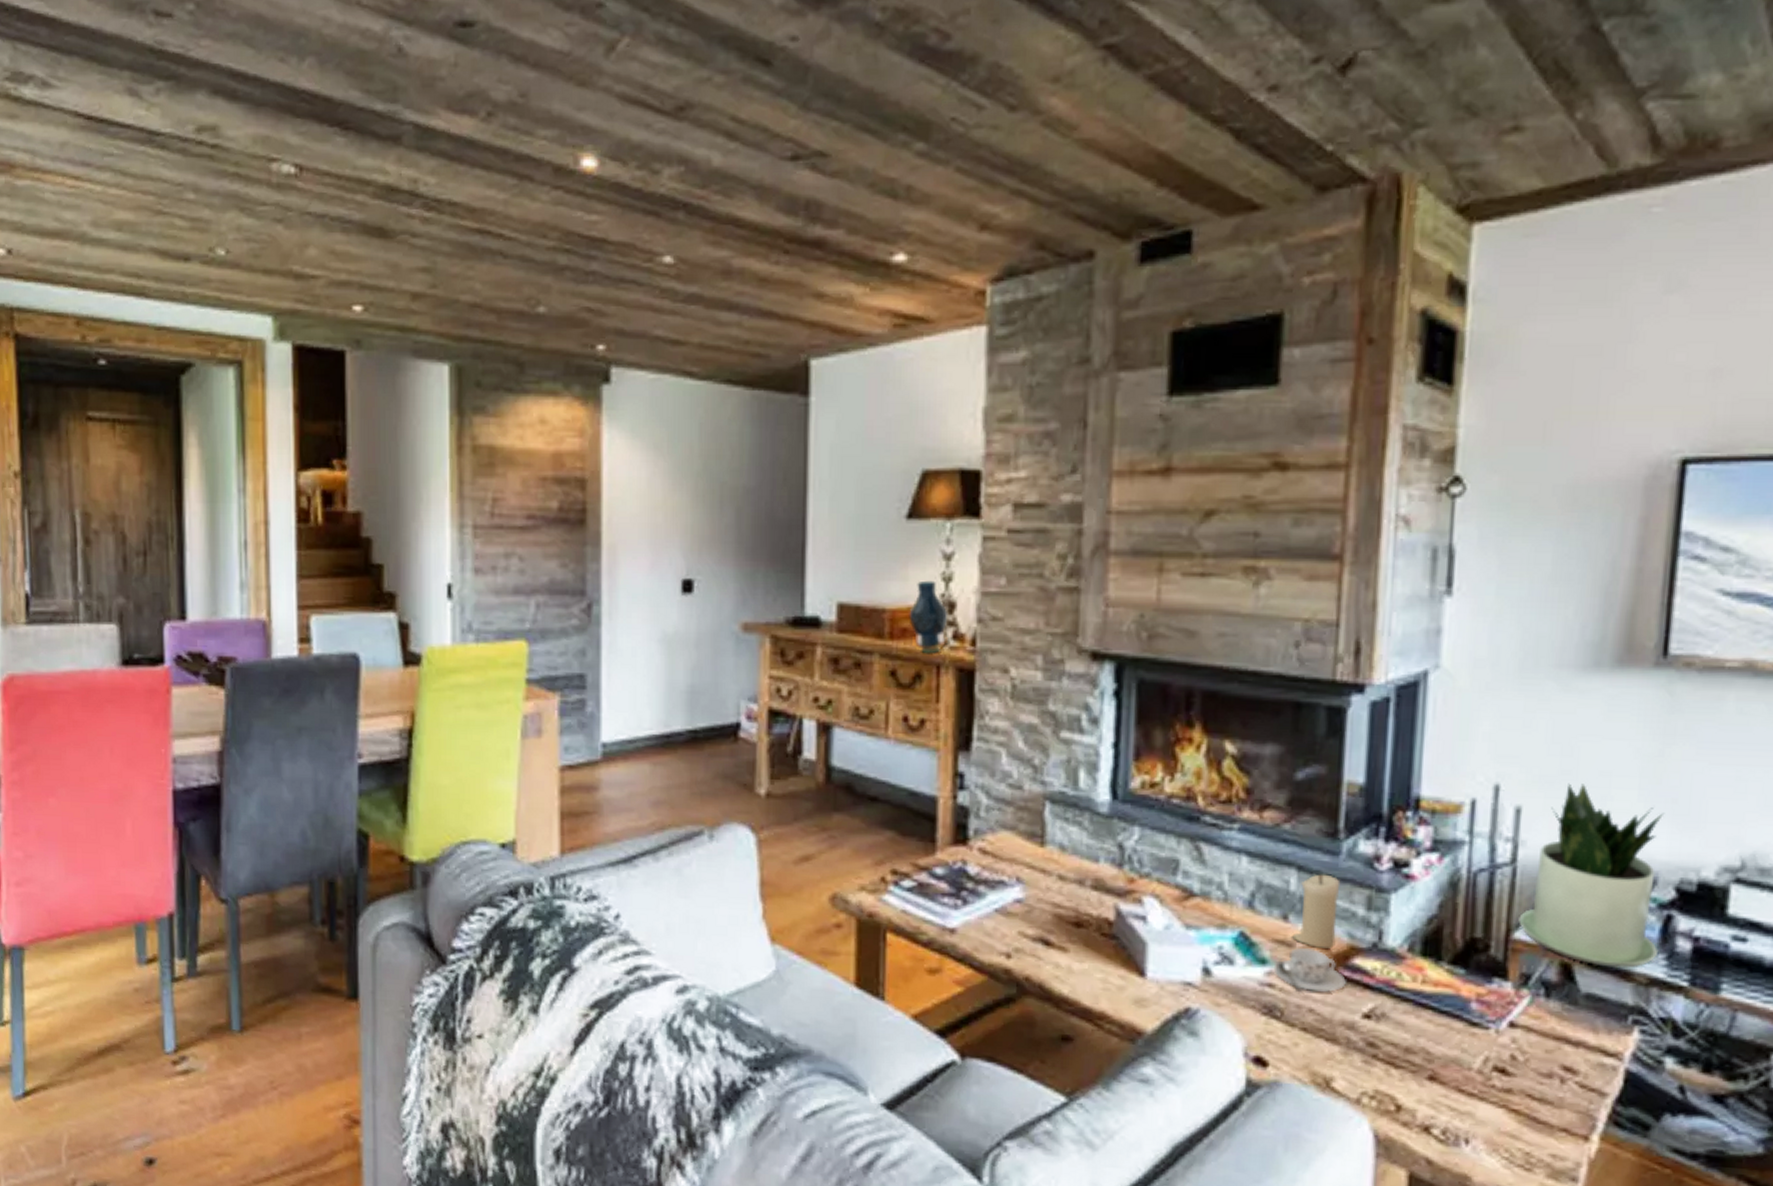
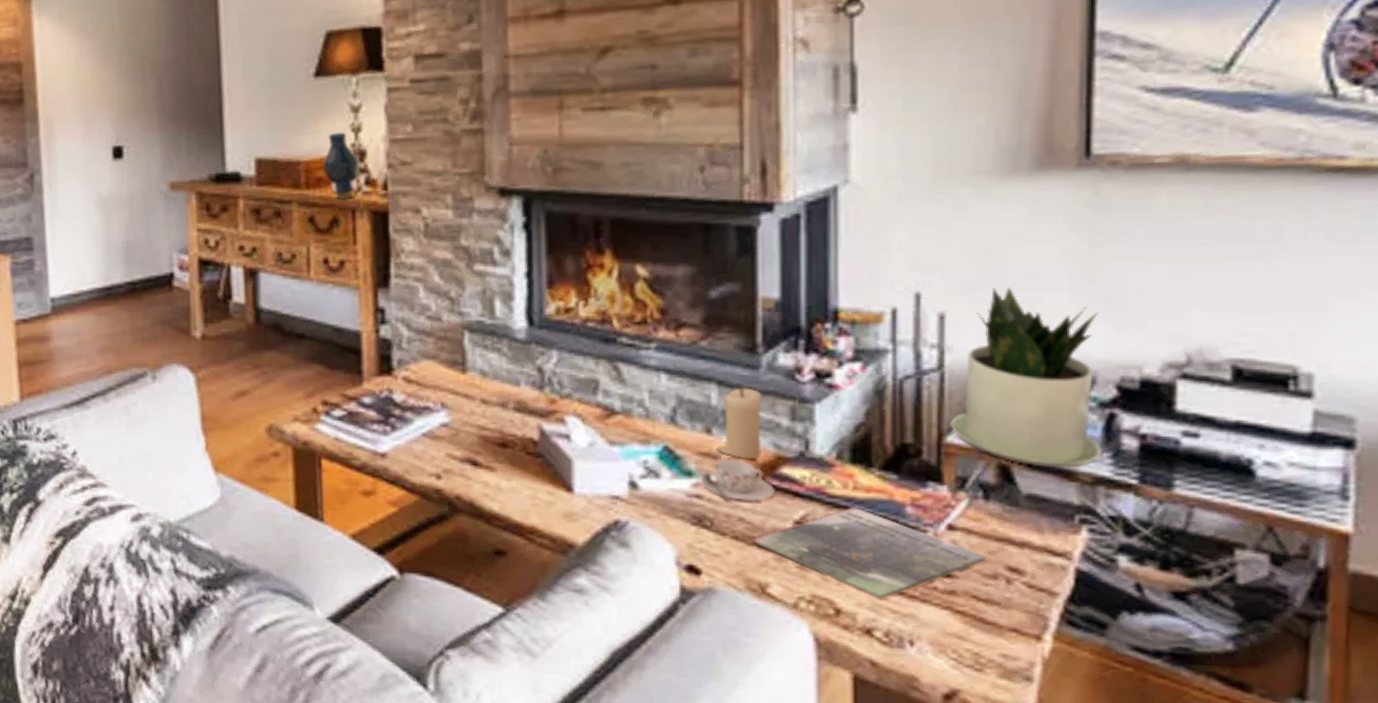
magazine: none [1321,1000,1545,1097] -> present [753,506,988,600]

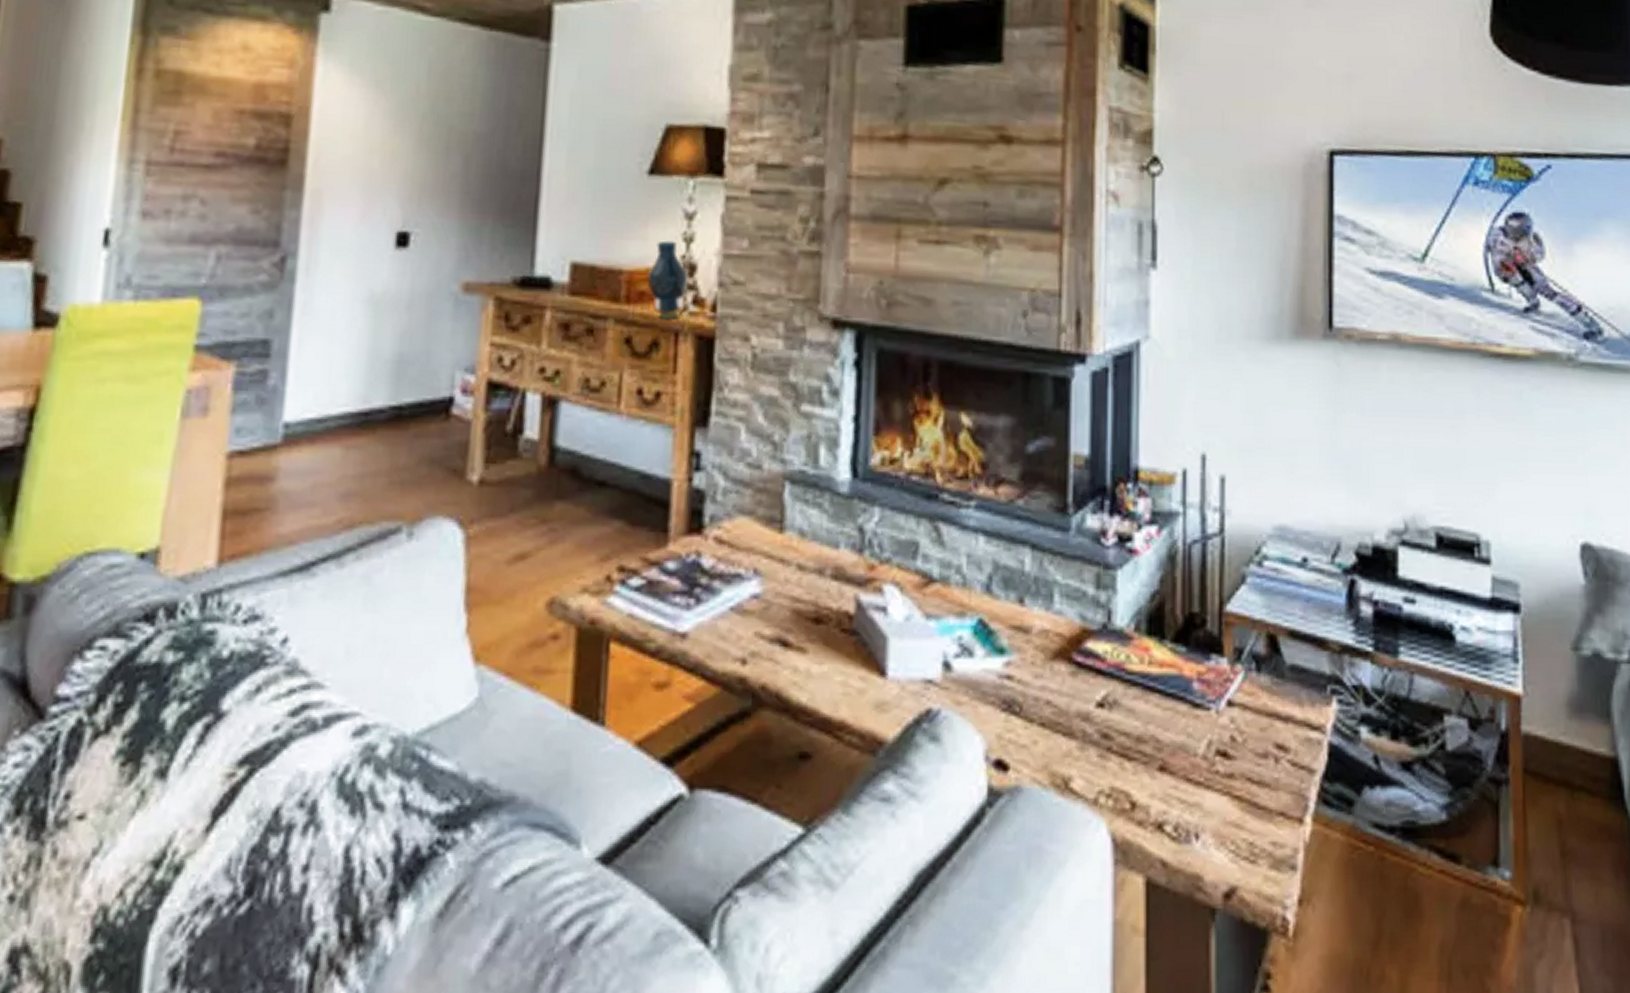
teacup: present [700,460,775,501] -> none [1011,634,1080,682]
candle: present [717,387,762,460] -> none [1028,552,1071,634]
magazine: present [753,506,988,600] -> none [1058,683,1260,789]
planter: present [950,287,1103,468] -> none [1229,451,1347,636]

